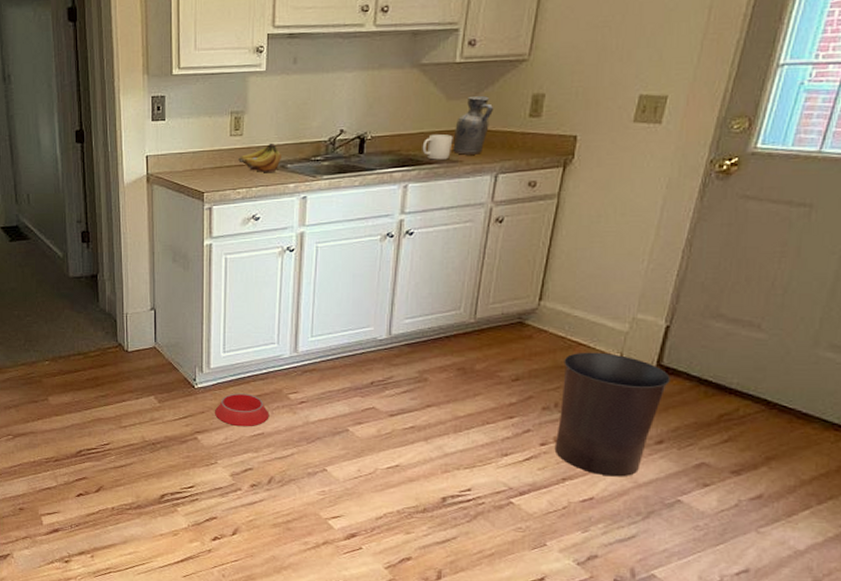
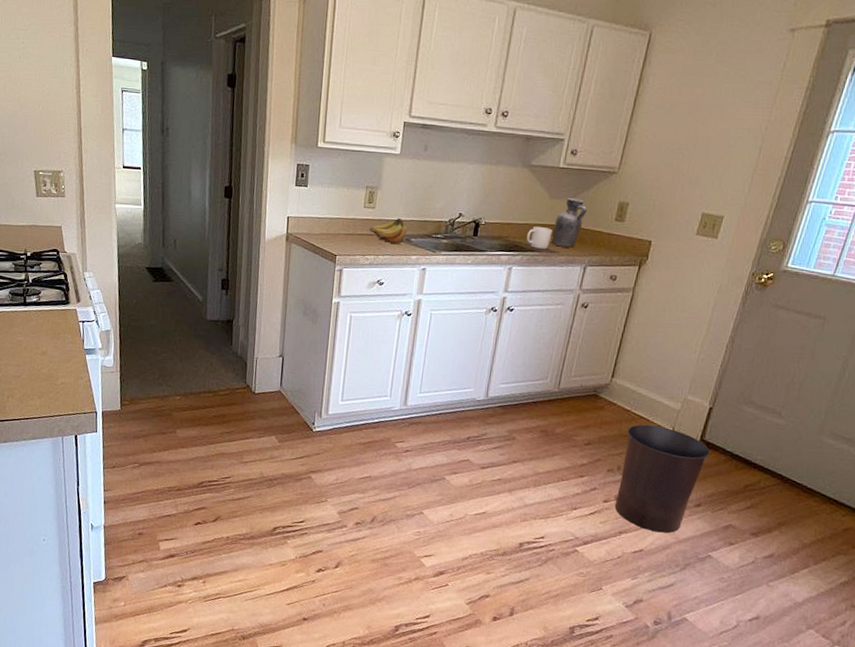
pet bowl: present [215,393,269,427] -> none [329,438,378,470]

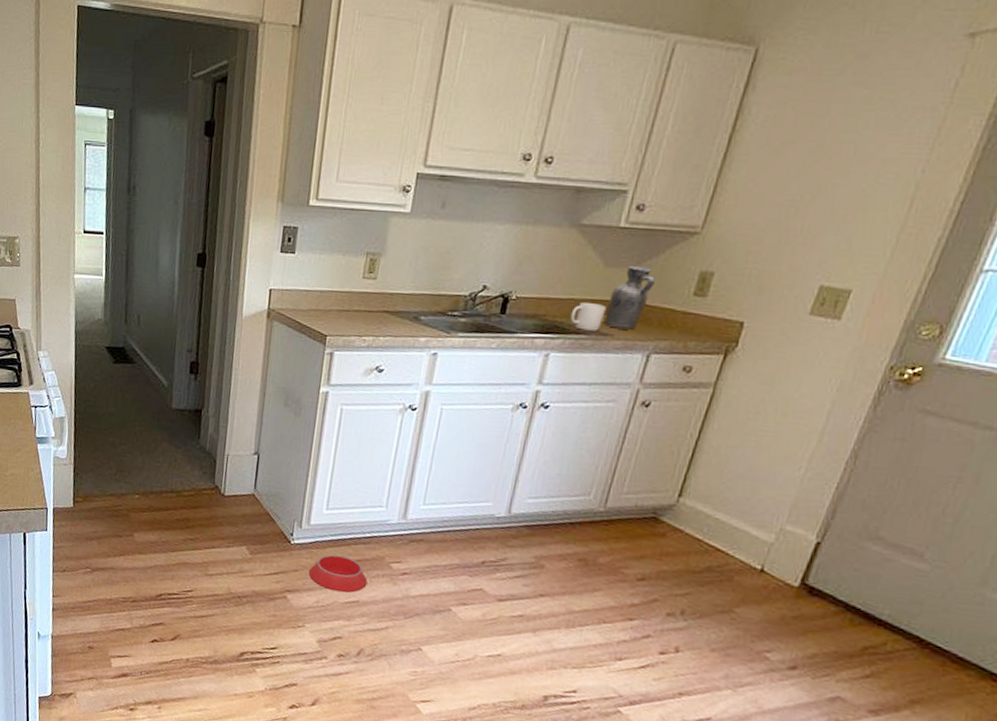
pet bowl: none [329,438,378,470] -> present [309,554,368,593]
fruit: present [369,218,407,245] -> none [368,292,416,324]
waste bin: present [614,424,710,533] -> none [674,558,814,700]

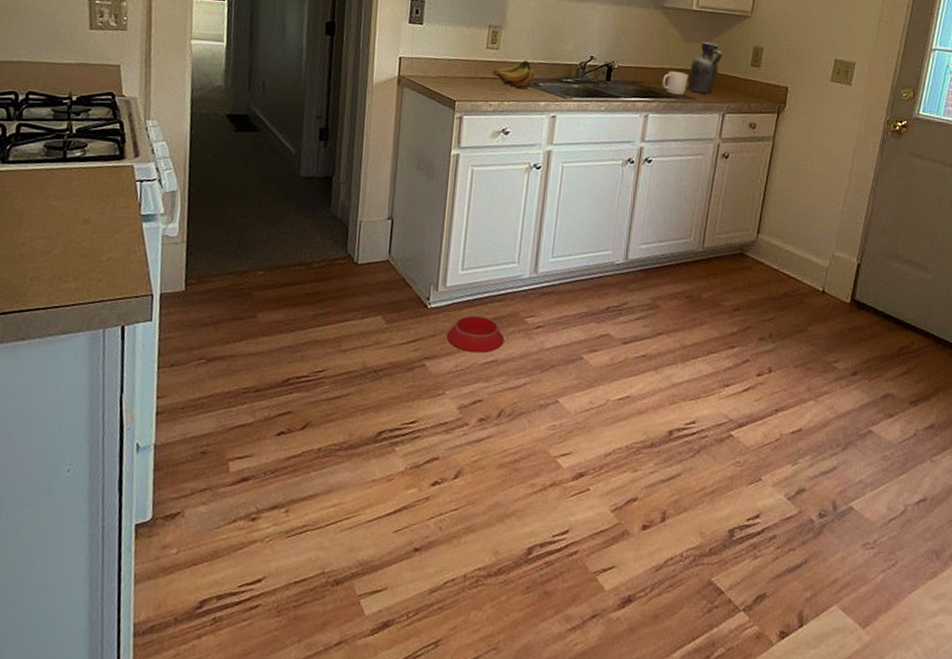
fruit: none [368,292,416,324] -> present [493,61,535,89]

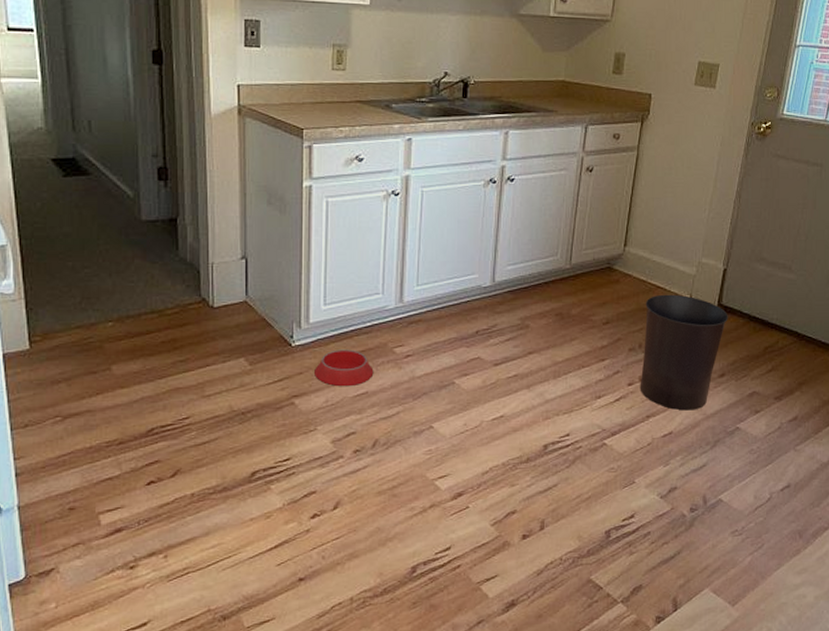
fruit: present [493,61,535,89] -> none [341,81,386,112]
mug: present [662,71,689,95] -> none [521,84,549,109]
ceramic jug: present [688,41,722,94] -> none [548,49,582,106]
waste bin: none [769,284,862,408] -> present [640,294,728,411]

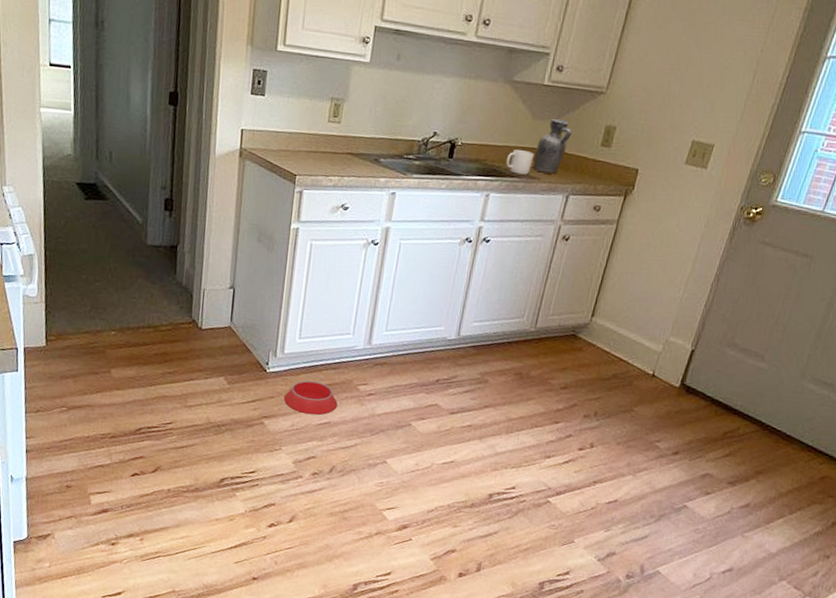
mug: none [521,84,549,109] -> present [505,149,534,175]
ceramic jug: none [548,49,582,106] -> present [532,118,572,174]
waste bin: present [640,294,728,411] -> none [590,367,690,483]

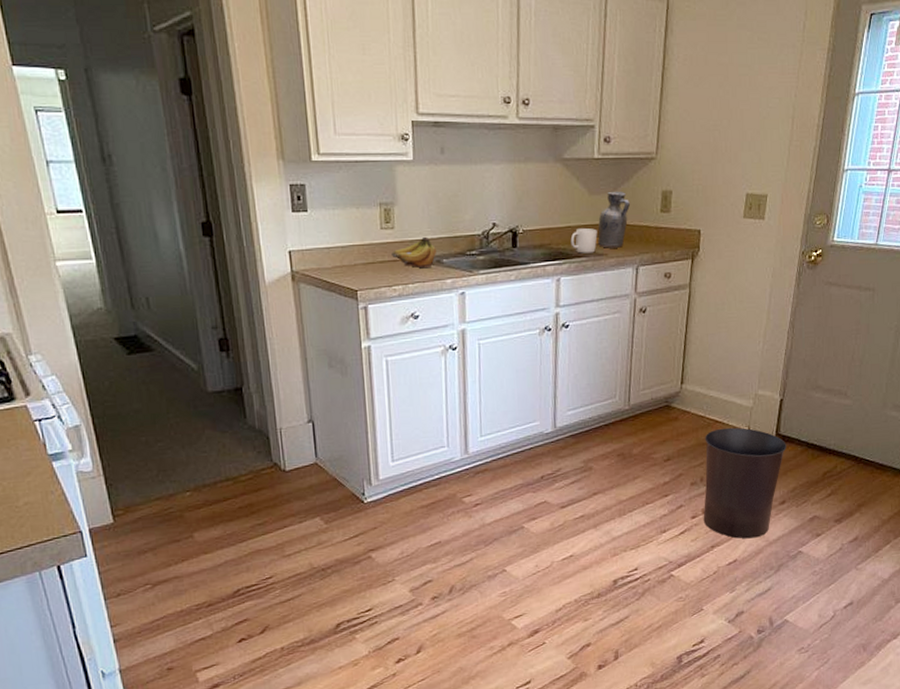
pet bowl: present [284,380,338,415] -> none [388,502,445,538]
fruit: none [334,135,376,165] -> present [391,237,436,269]
waste bin: none [590,367,690,483] -> present [703,427,787,539]

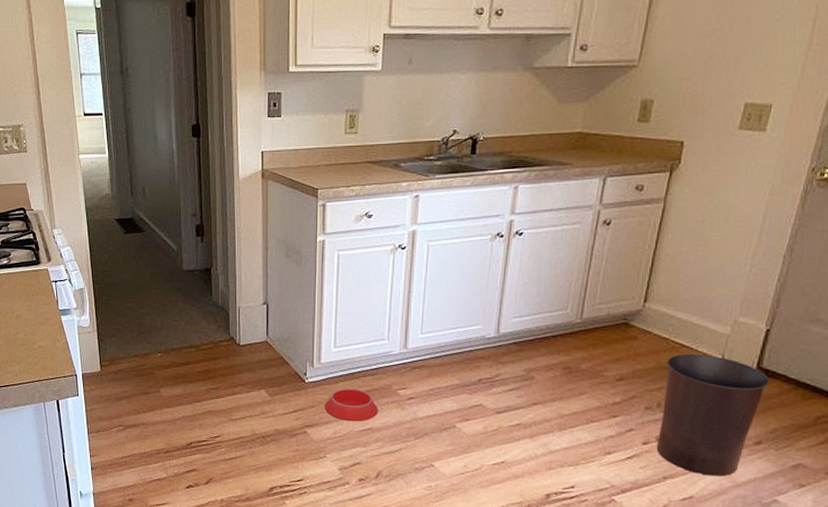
pet bowl: none [388,502,445,538] -> present [325,388,379,422]
fruit: present [391,237,436,269] -> none [352,142,395,171]
mug: present [570,228,598,254] -> none [533,137,564,162]
ceramic jug: present [597,191,630,248] -> none [563,99,603,158]

